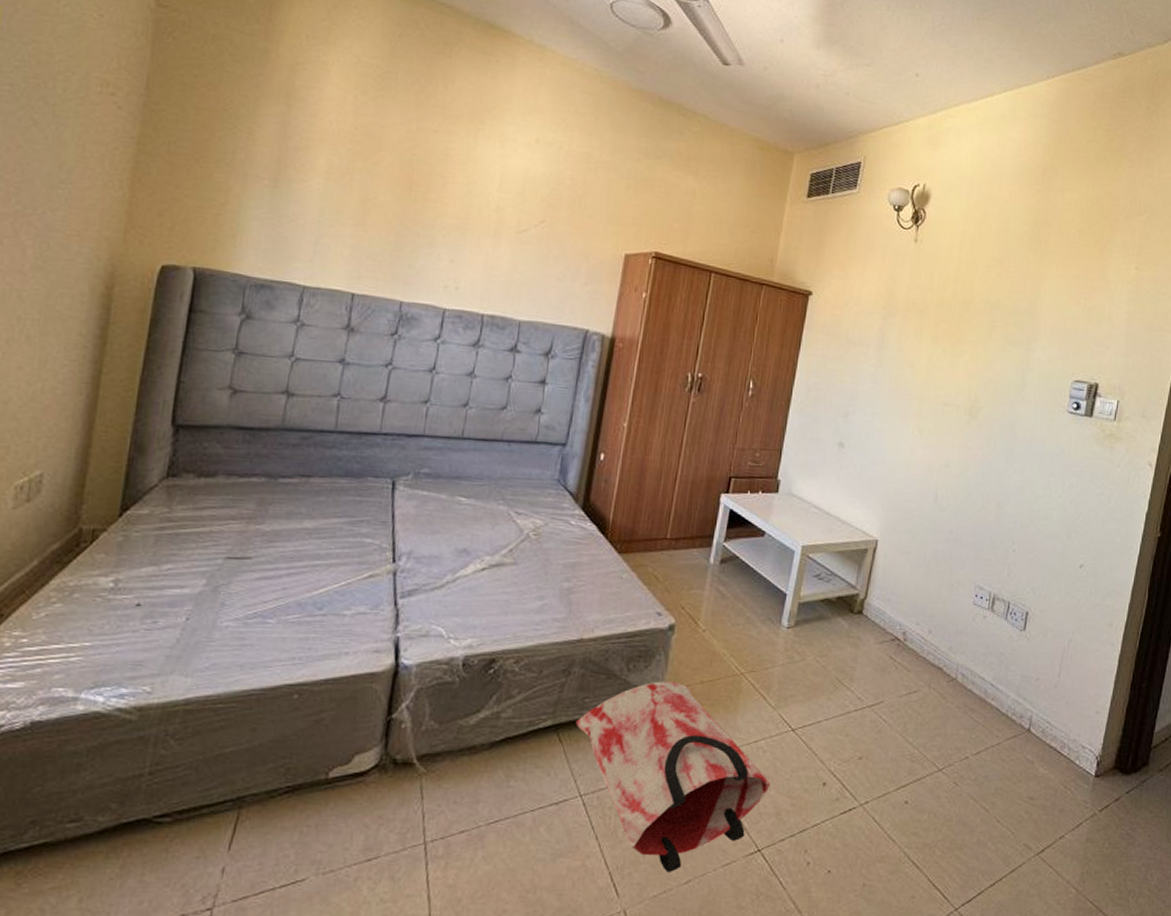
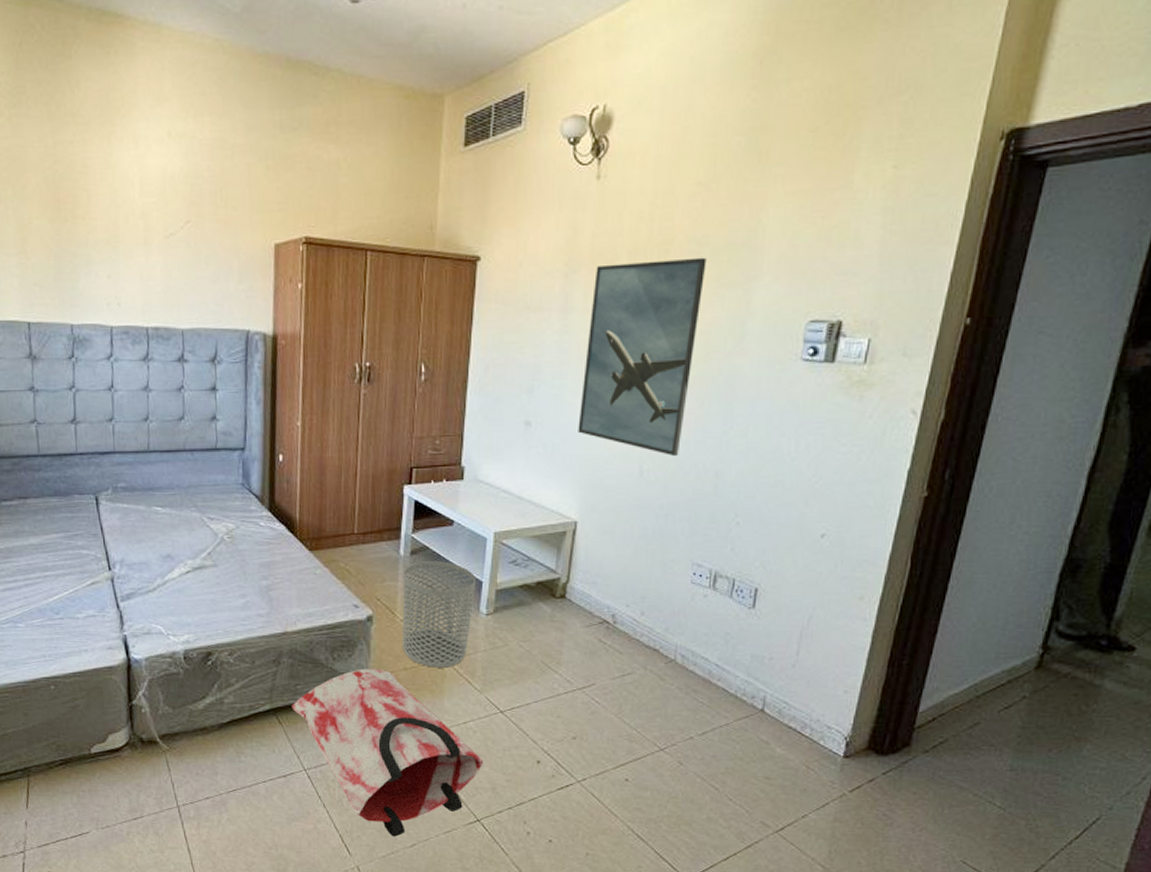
waste bin: none [701,571,781,682] -> present [402,561,476,668]
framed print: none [884,313,998,487] -> present [578,257,707,457]

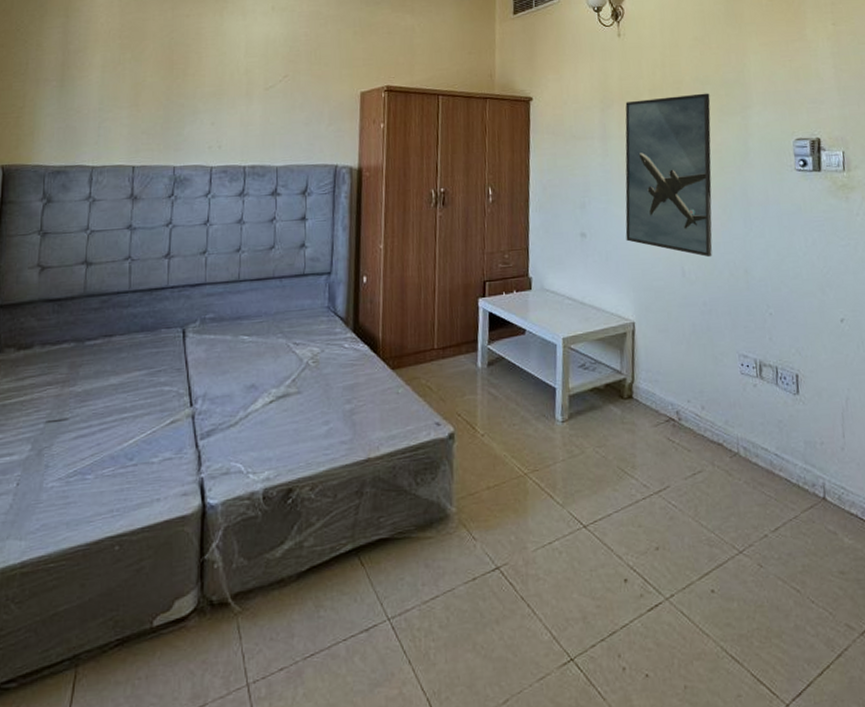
bag: present [291,668,484,837] -> none [374,490,572,693]
waste bin: present [402,561,476,668] -> none [482,370,550,484]

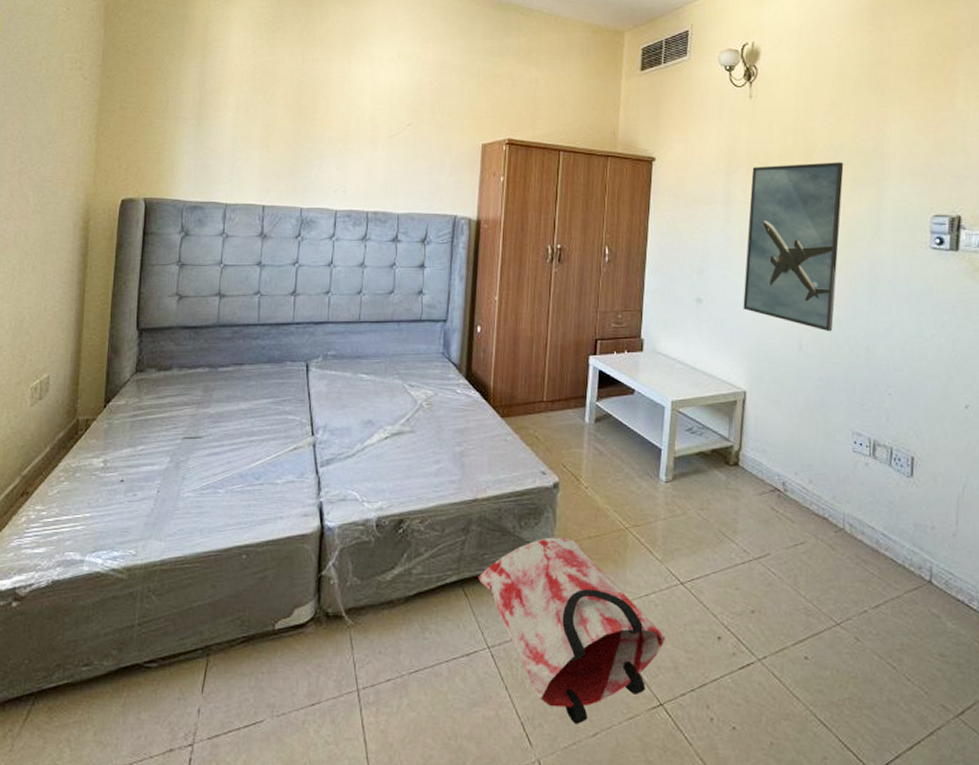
bag: none [374,490,572,693] -> present [478,537,666,724]

